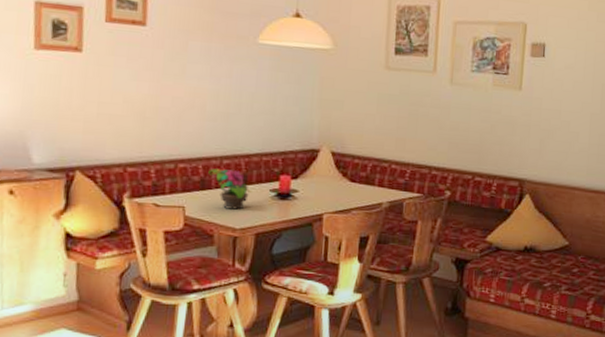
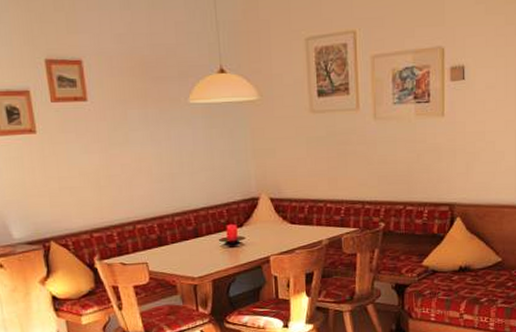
potted flower: present [208,168,252,210] -> none [163,224,204,261]

